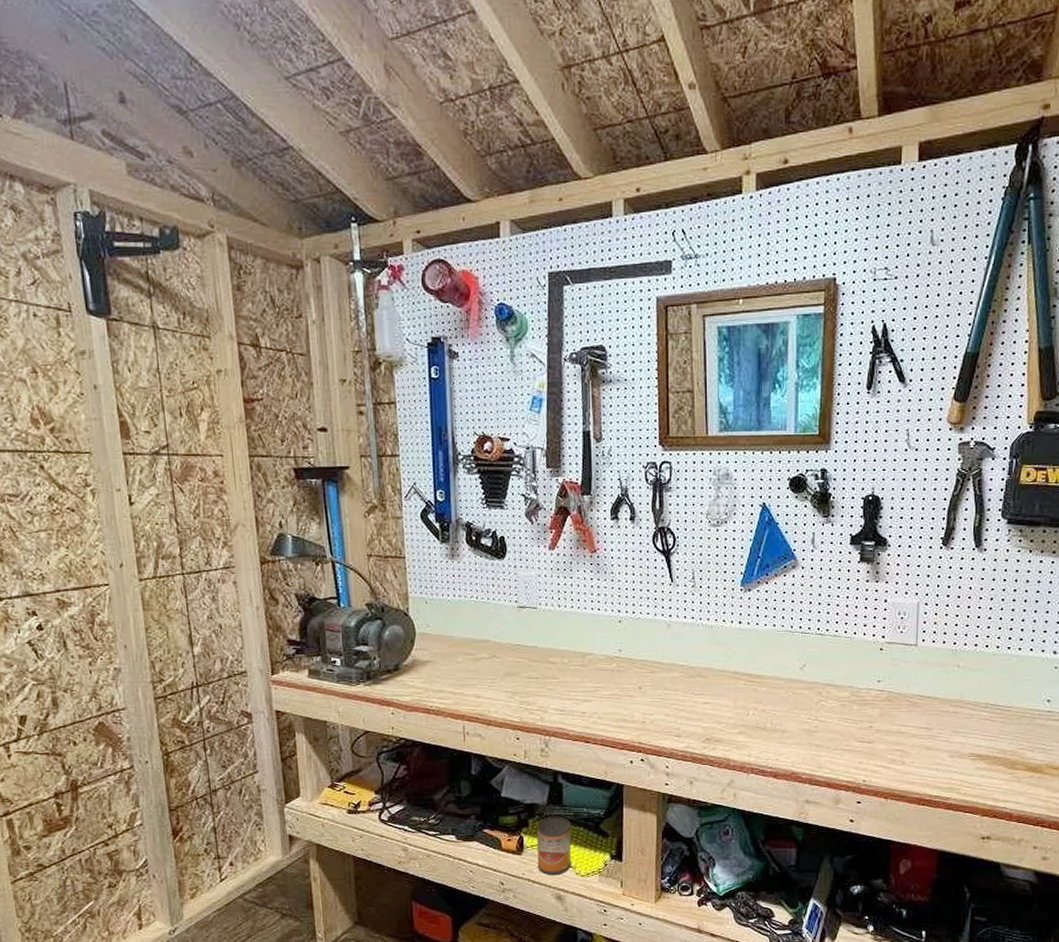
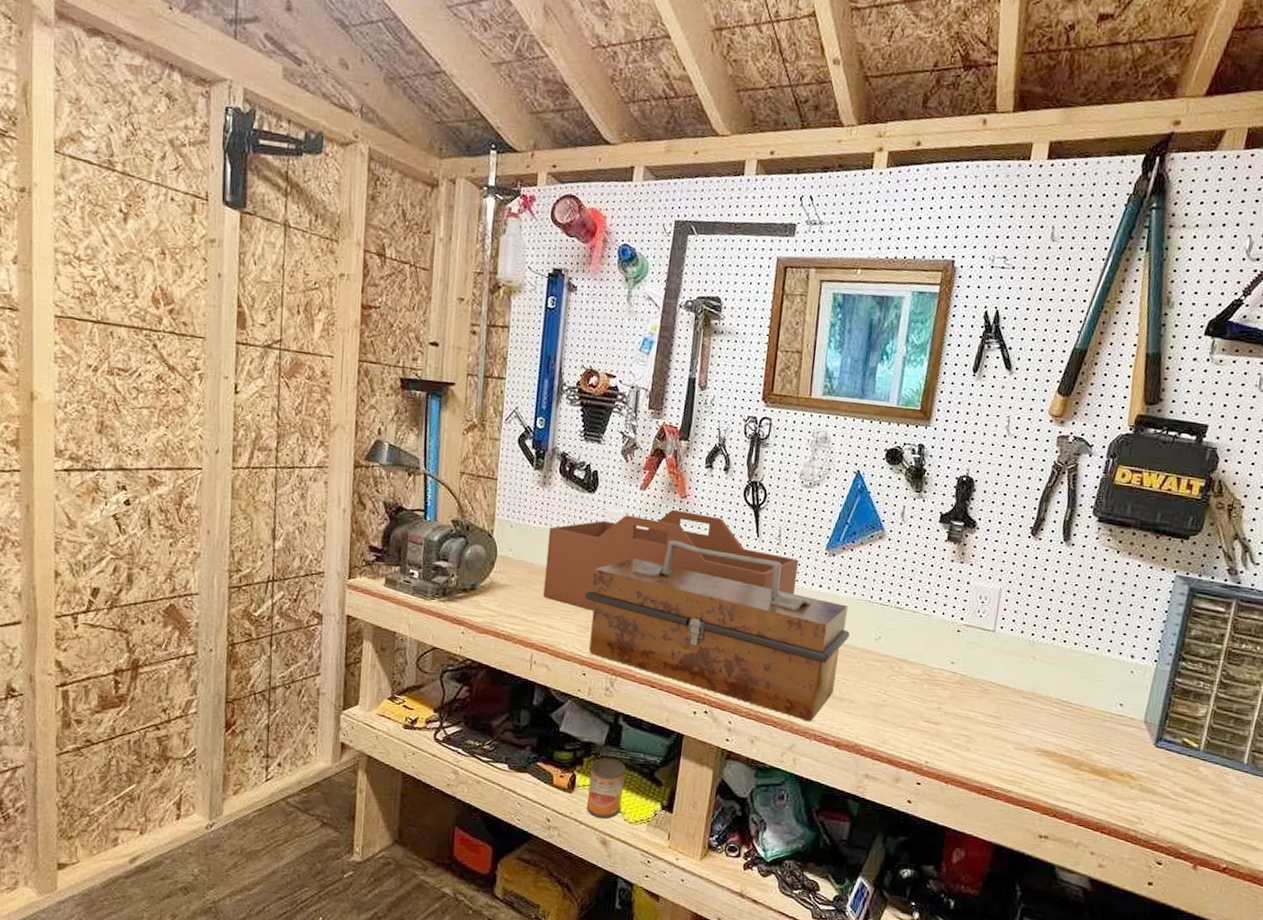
tool box: none [464,565,716,675] -> present [543,509,799,610]
toolbox: none [508,595,774,756] -> present [585,539,850,721]

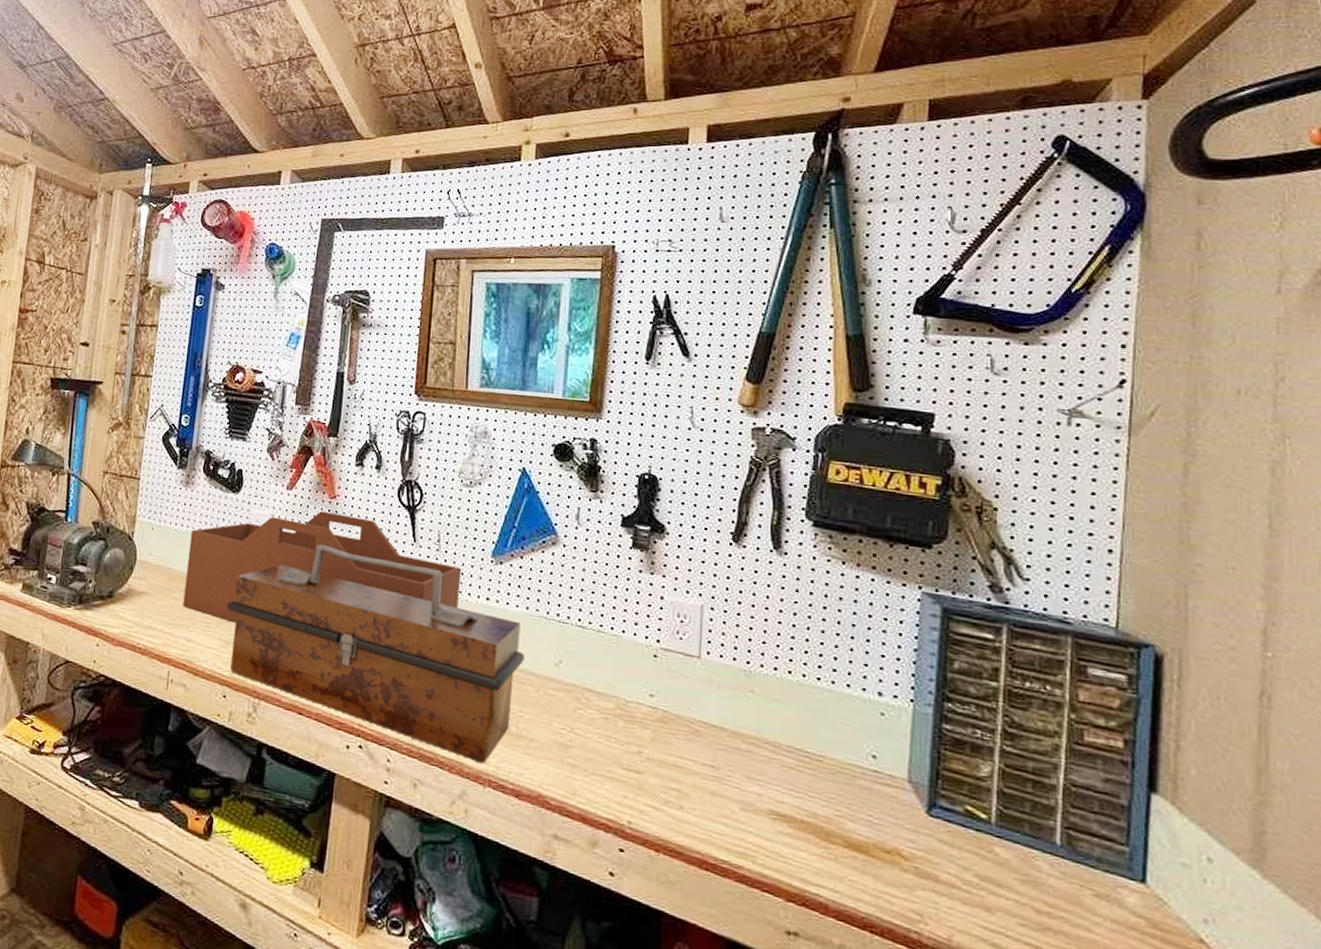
can: present [587,757,626,819] -> none [225,798,270,876]

